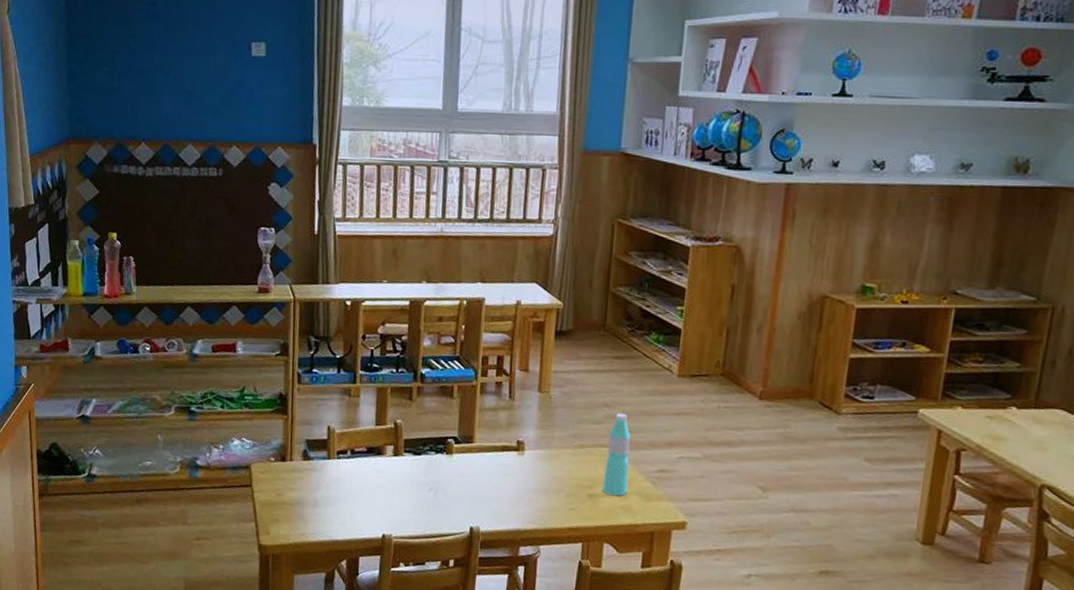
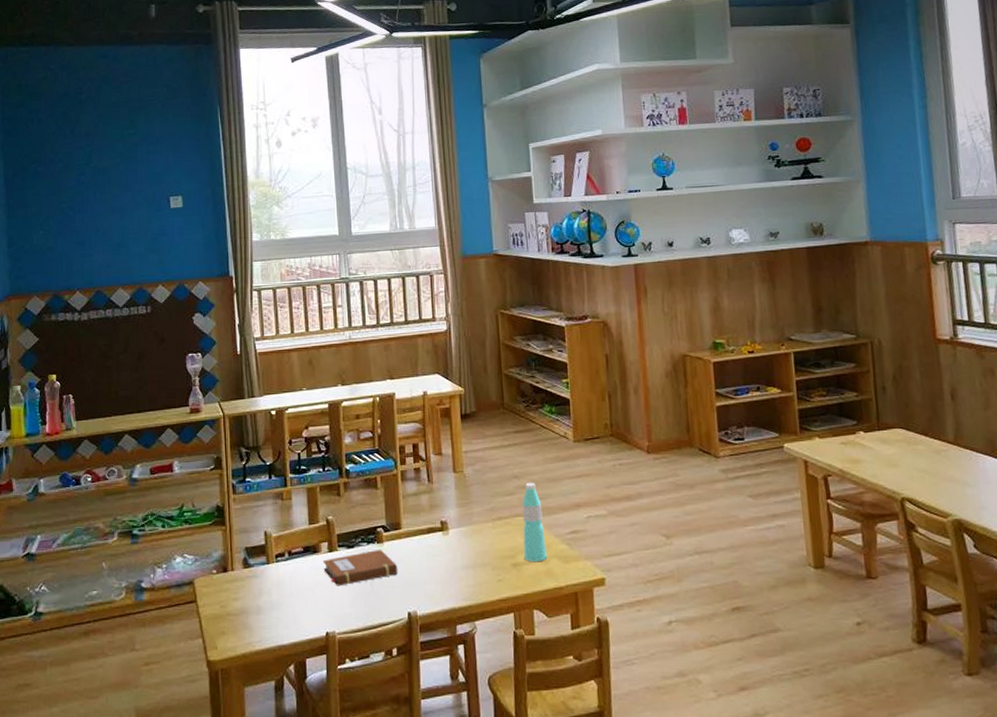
notebook: none [386,460,465,492] -> present [323,549,398,586]

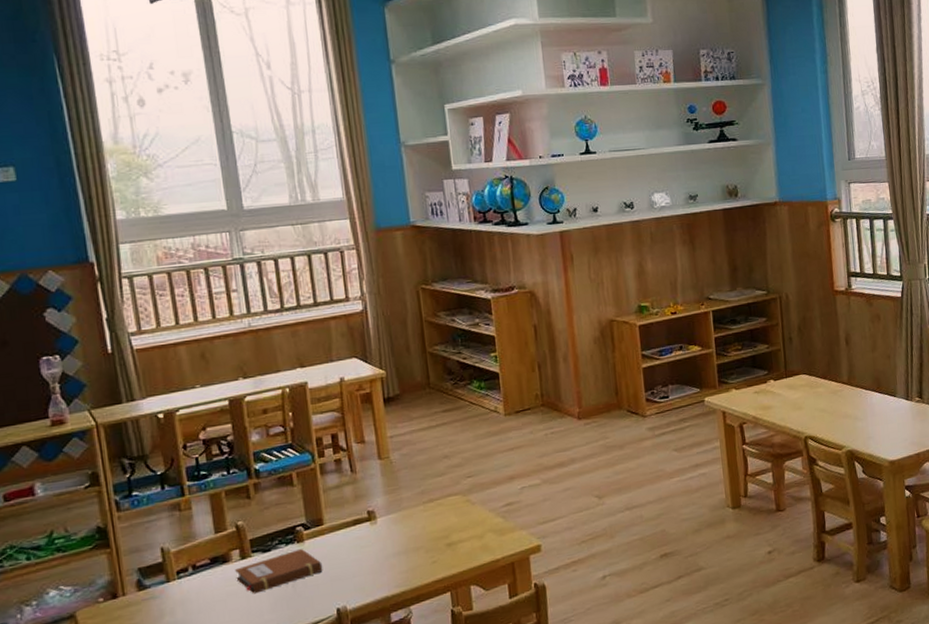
water bottle: present [521,482,547,562] -> none [453,460,482,539]

